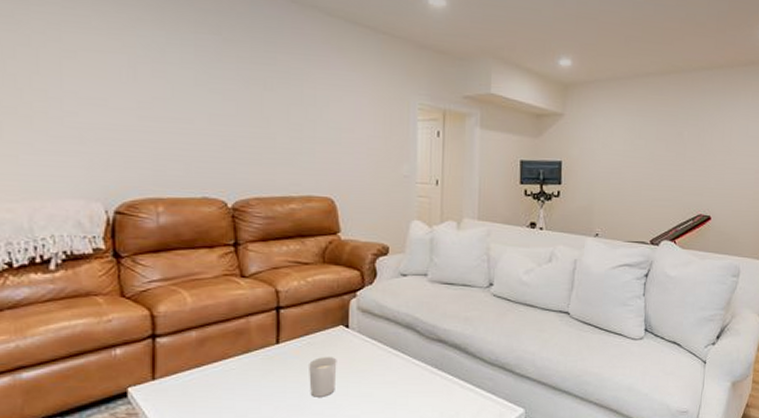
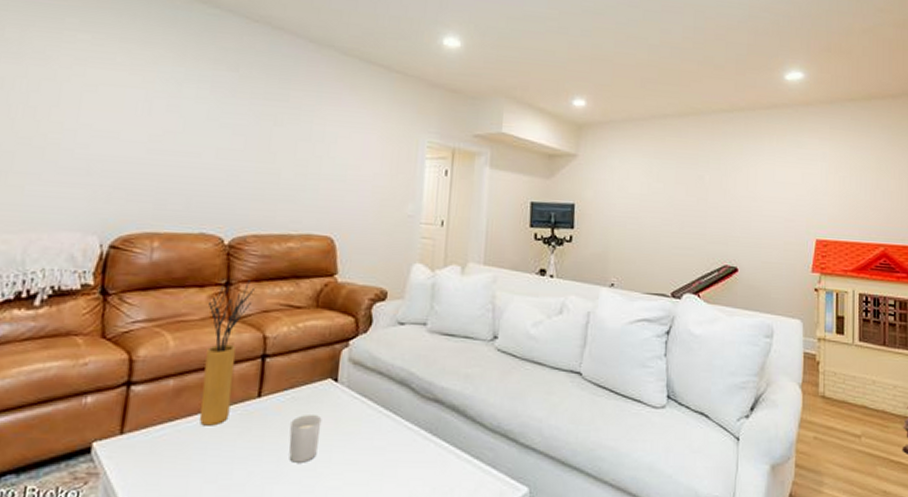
vase: none [219,238,262,370] -> present [199,278,255,426]

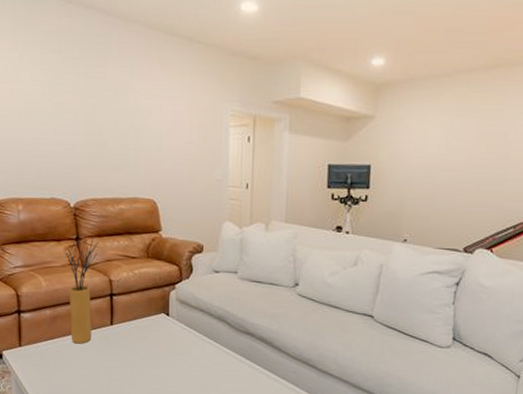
candle holder: present [289,415,322,463] -> none [136,339,160,374]

